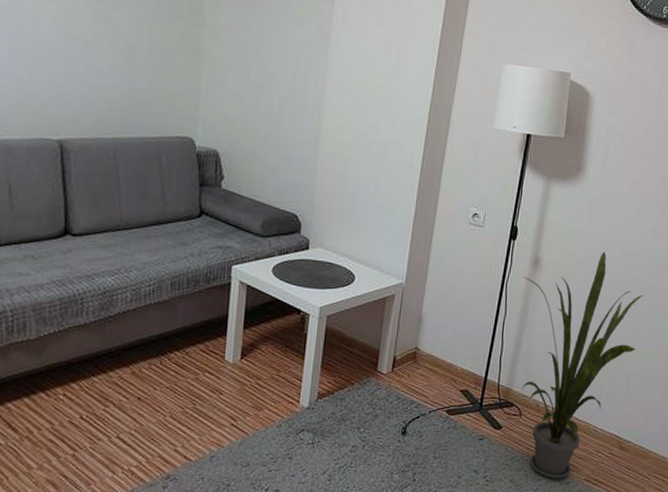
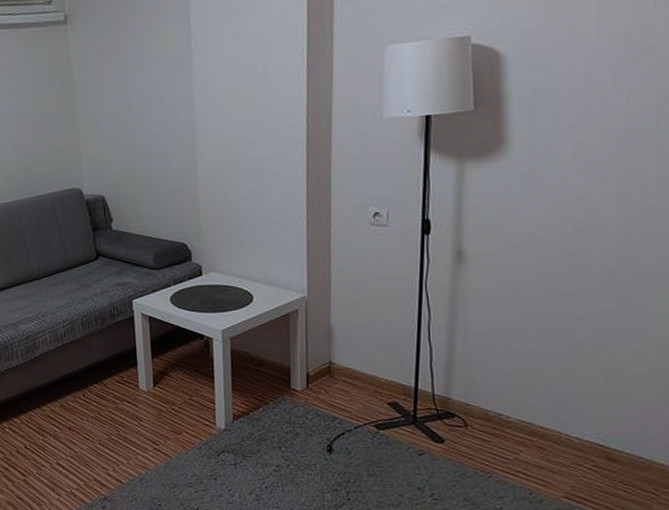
house plant: present [521,252,643,480] -> none [446,231,613,498]

